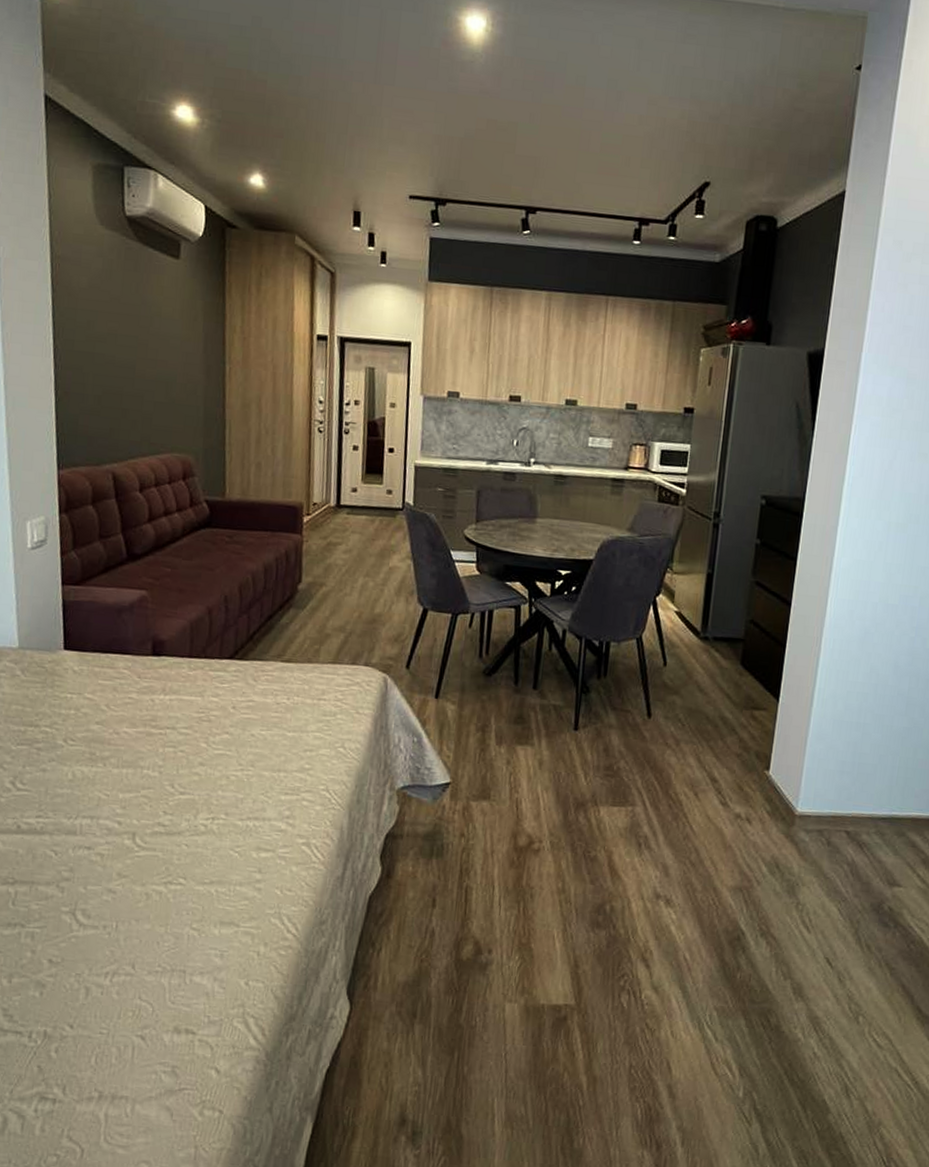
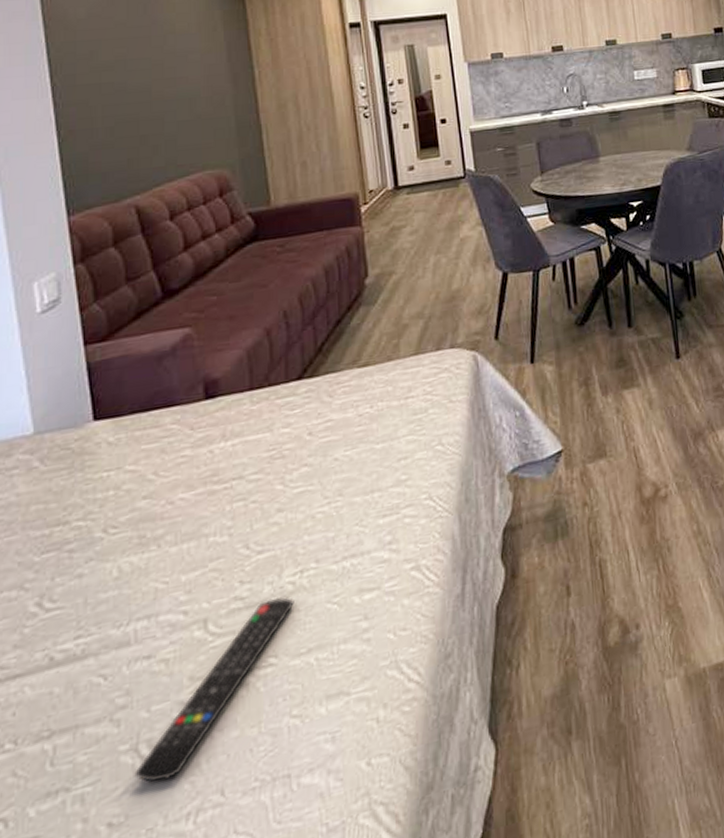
remote control: none [71,832,205,943] -> present [134,596,295,782]

